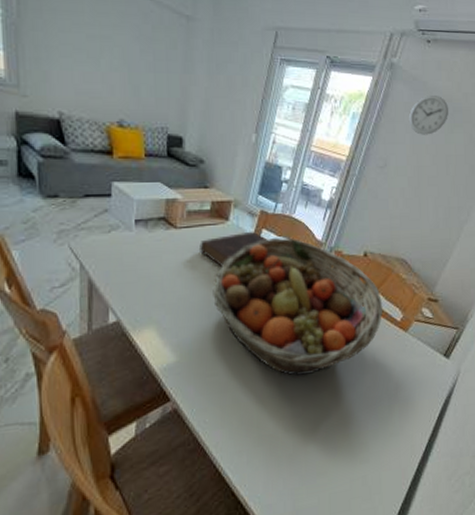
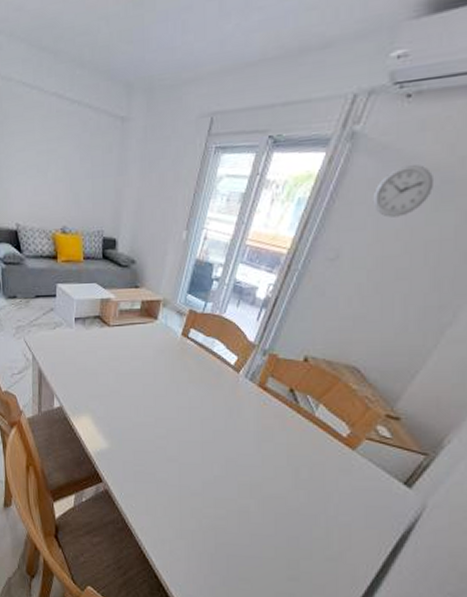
book: present [198,231,267,266] -> none [129,330,195,364]
fruit basket: present [212,237,384,376] -> none [141,337,325,479]

